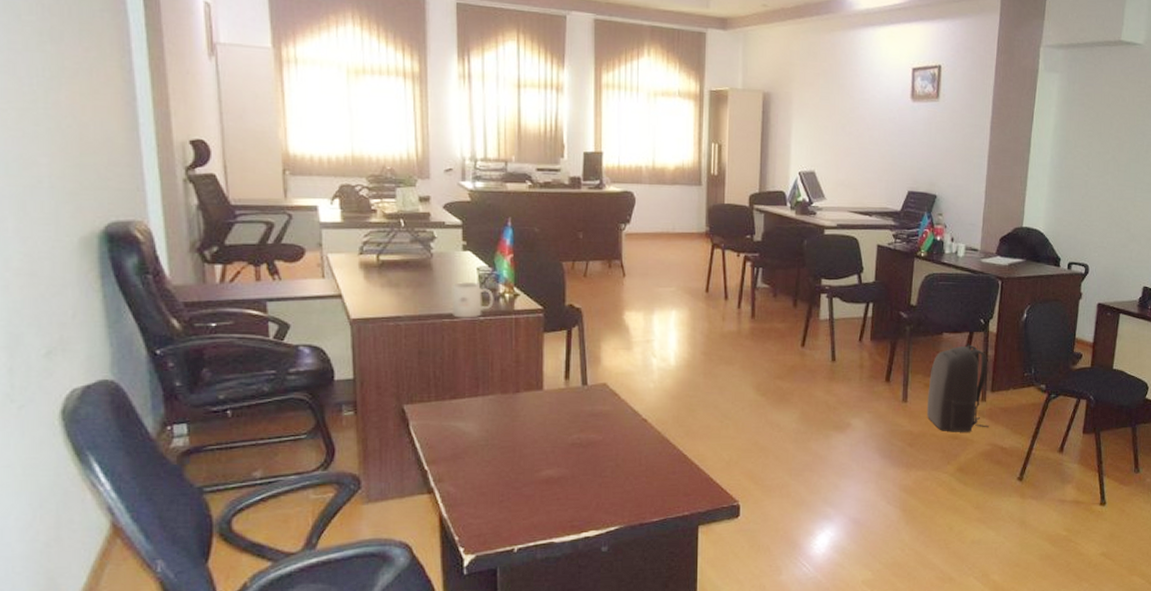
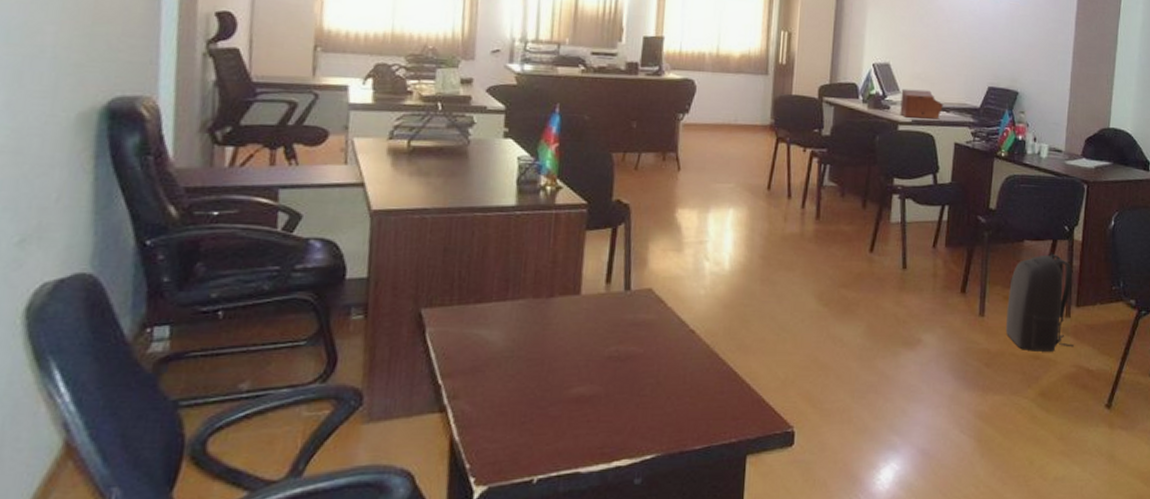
mug: present [451,282,494,318] -> none [485,172,534,213]
sewing box: none [826,195,867,223] -> present [900,88,944,119]

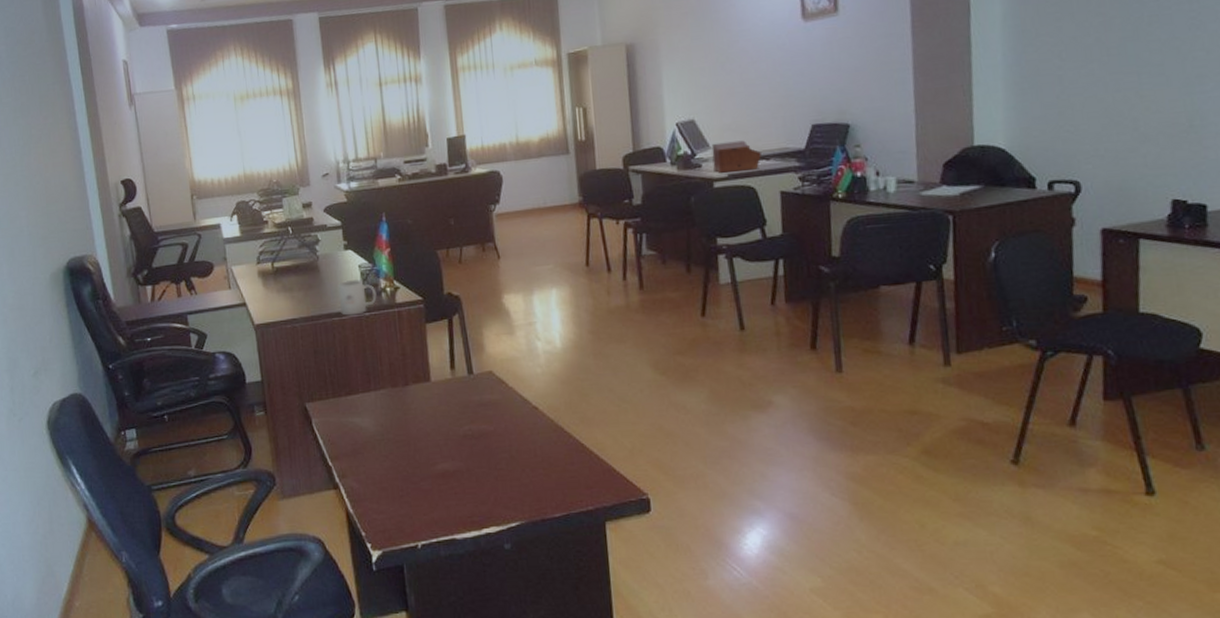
mug: none [485,172,534,213] -> present [337,279,377,316]
backpack: present [1005,252,1074,352] -> none [868,295,960,406]

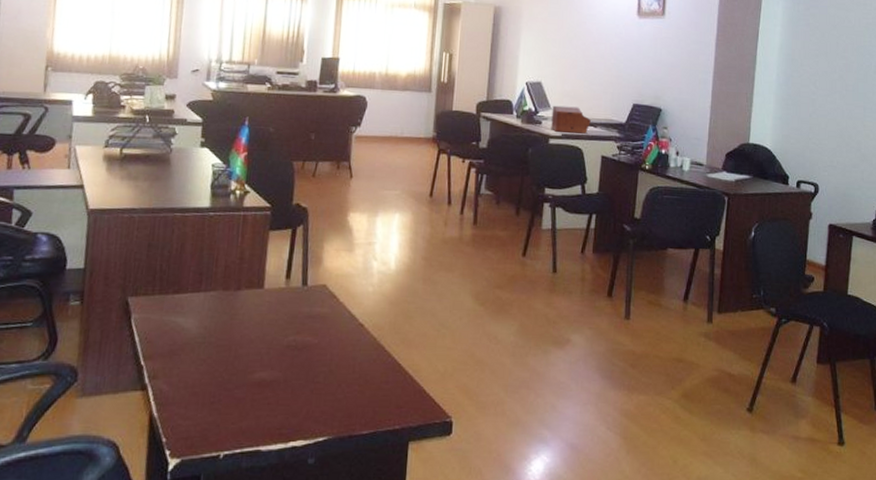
mug: present [337,279,377,316] -> none [184,177,226,213]

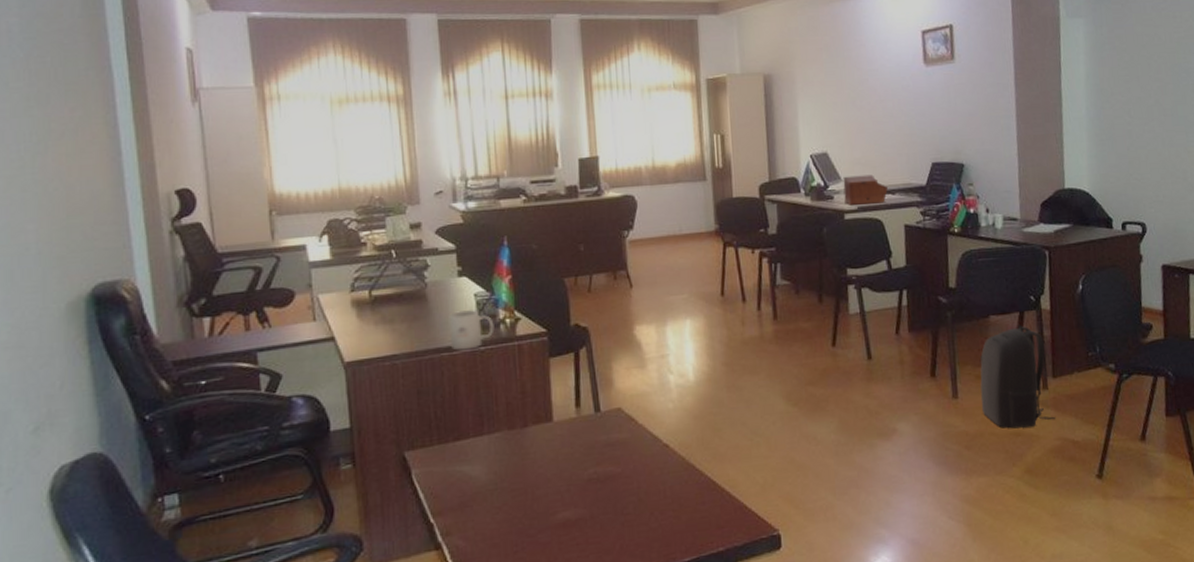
mug: none [184,177,226,213] -> present [448,310,495,351]
backpack: none [650,260,716,355] -> present [979,324,1055,429]

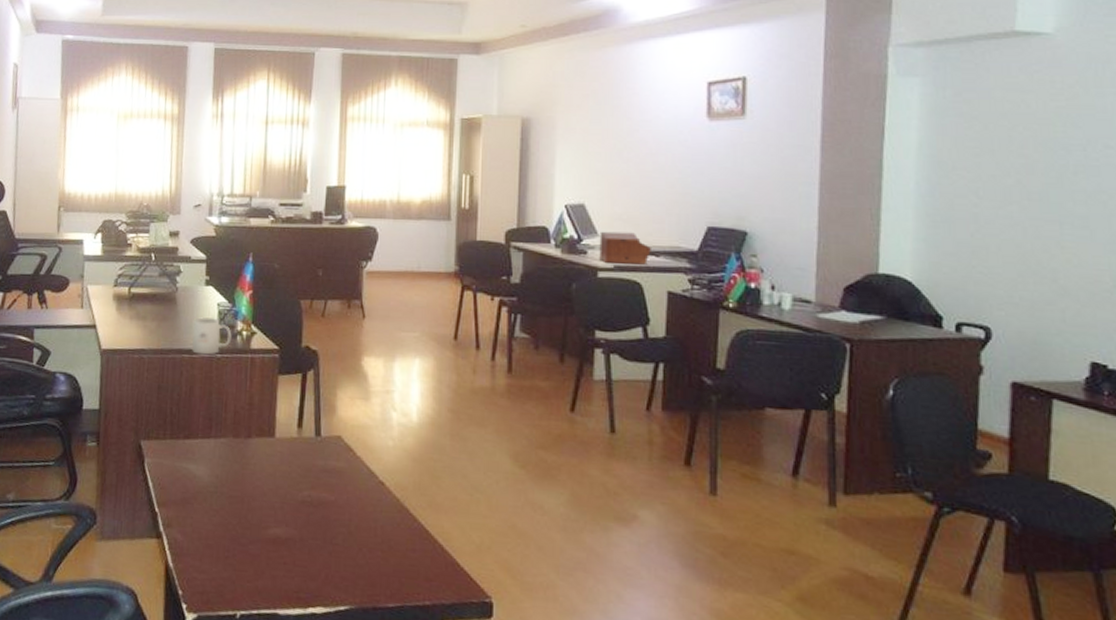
backpack: present [979,324,1055,429] -> none [745,424,843,548]

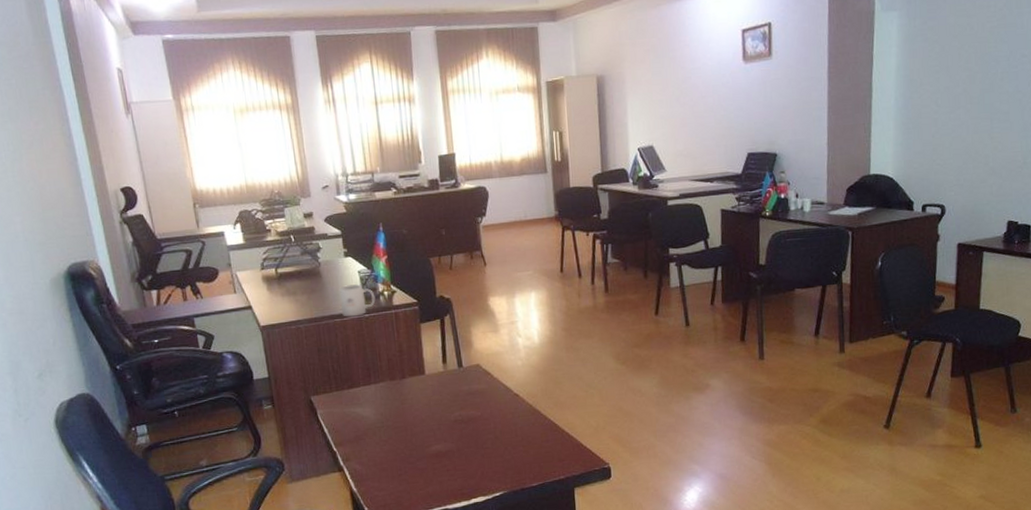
sewing box: present [599,231,653,265] -> none [666,165,708,194]

